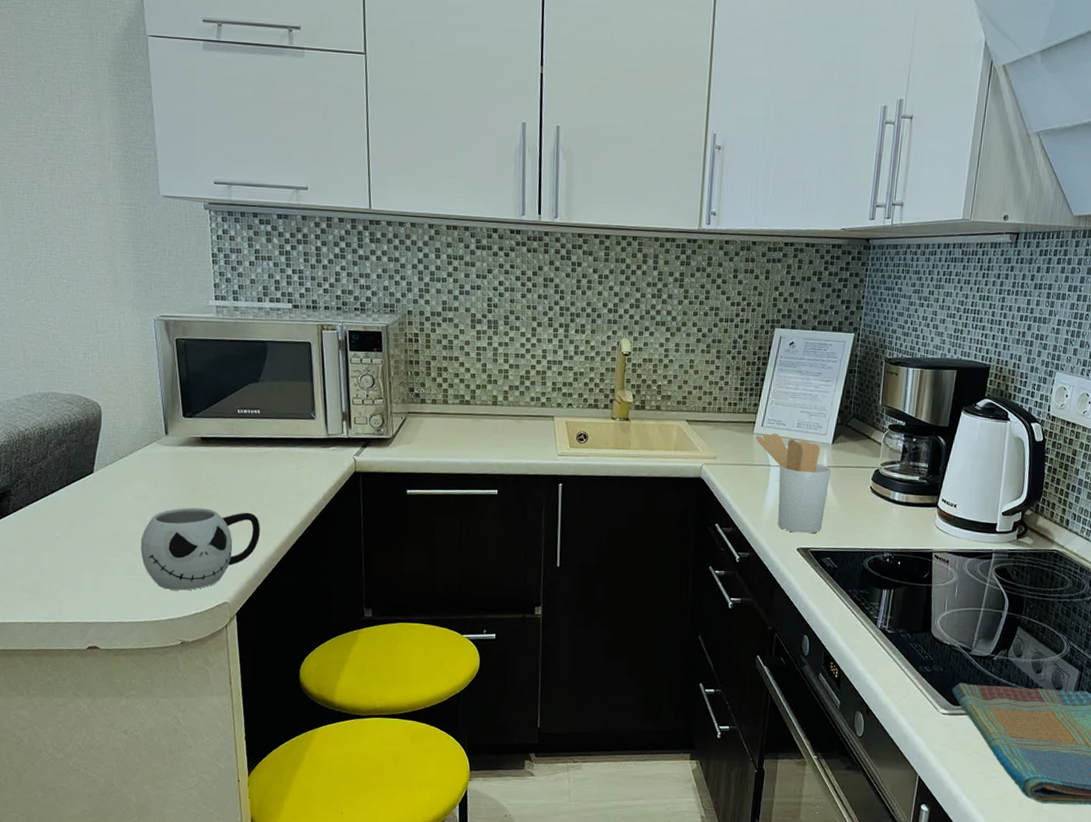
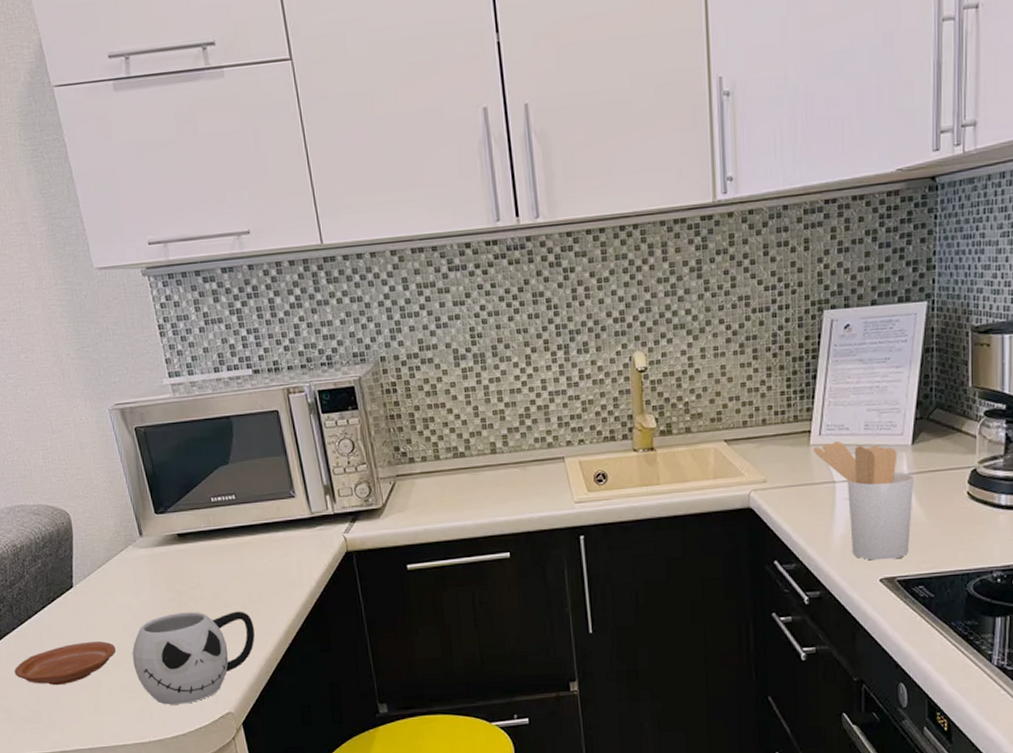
plate: none [22,524,126,561] -> present [14,641,117,686]

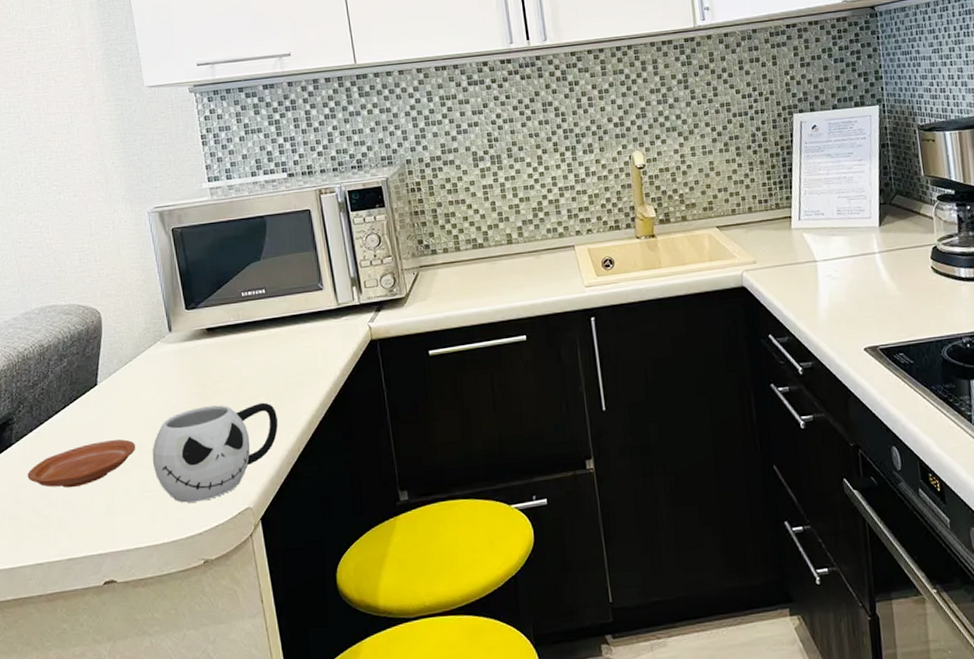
utensil holder: present [814,441,915,561] -> none [795,225,887,331]

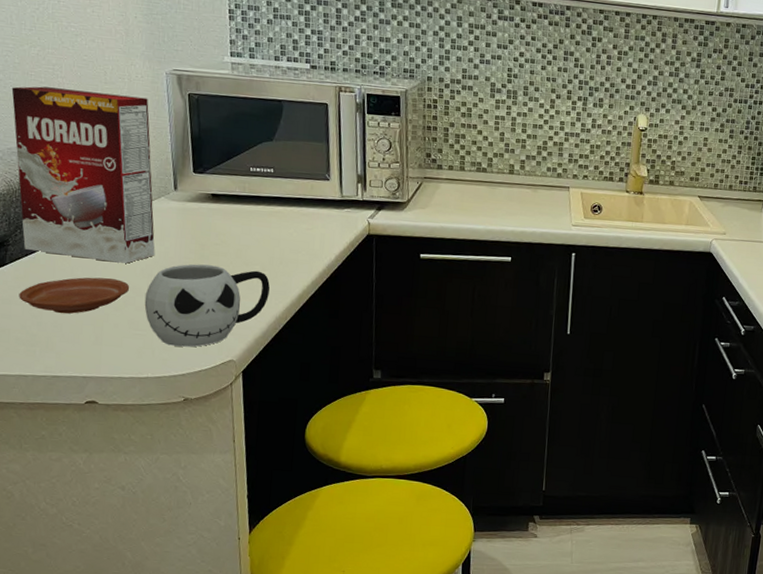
cereal box: none [3,242,157,425] -> present [11,86,155,264]

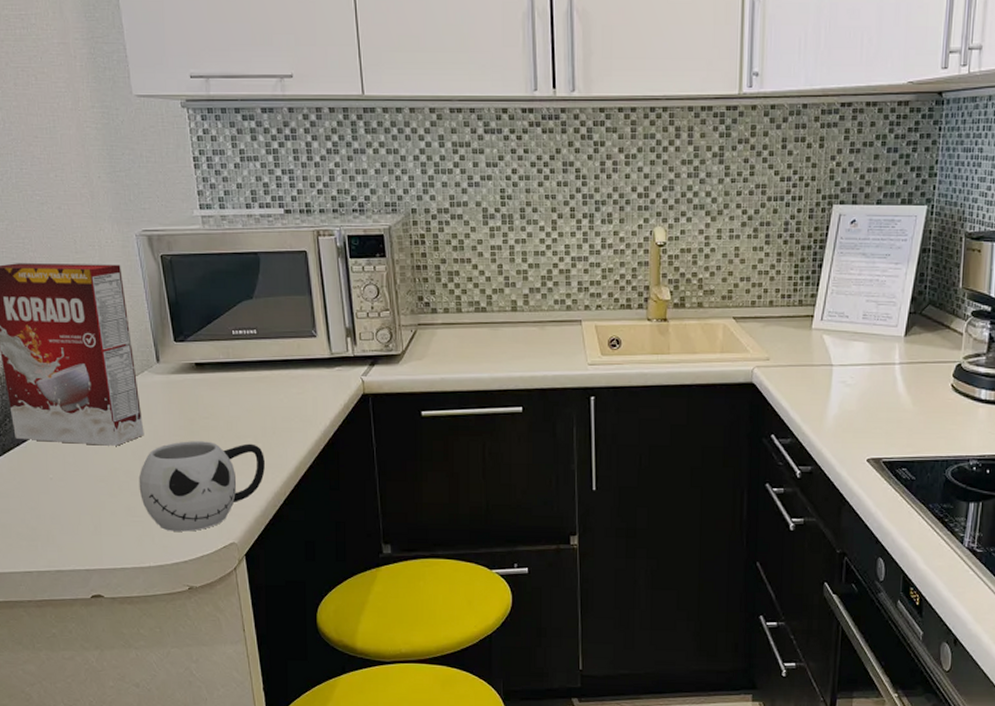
plate: present [19,277,130,314] -> none [15,463,123,505]

